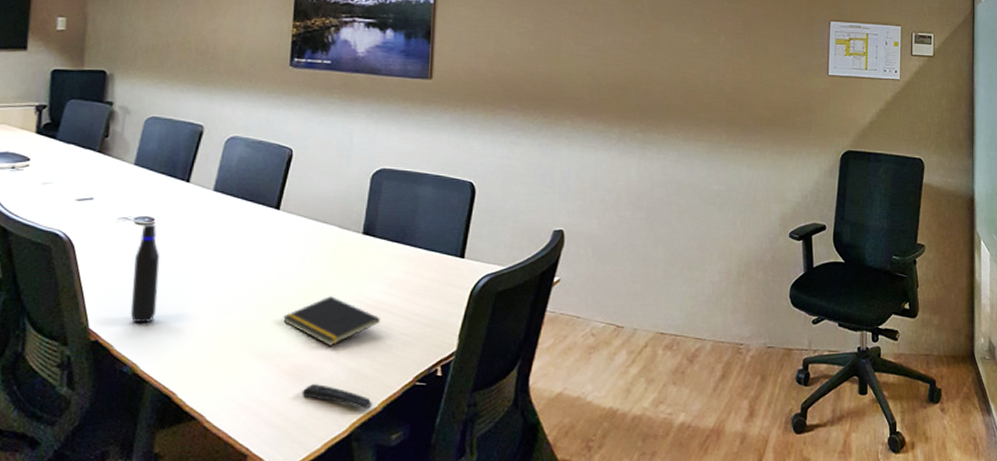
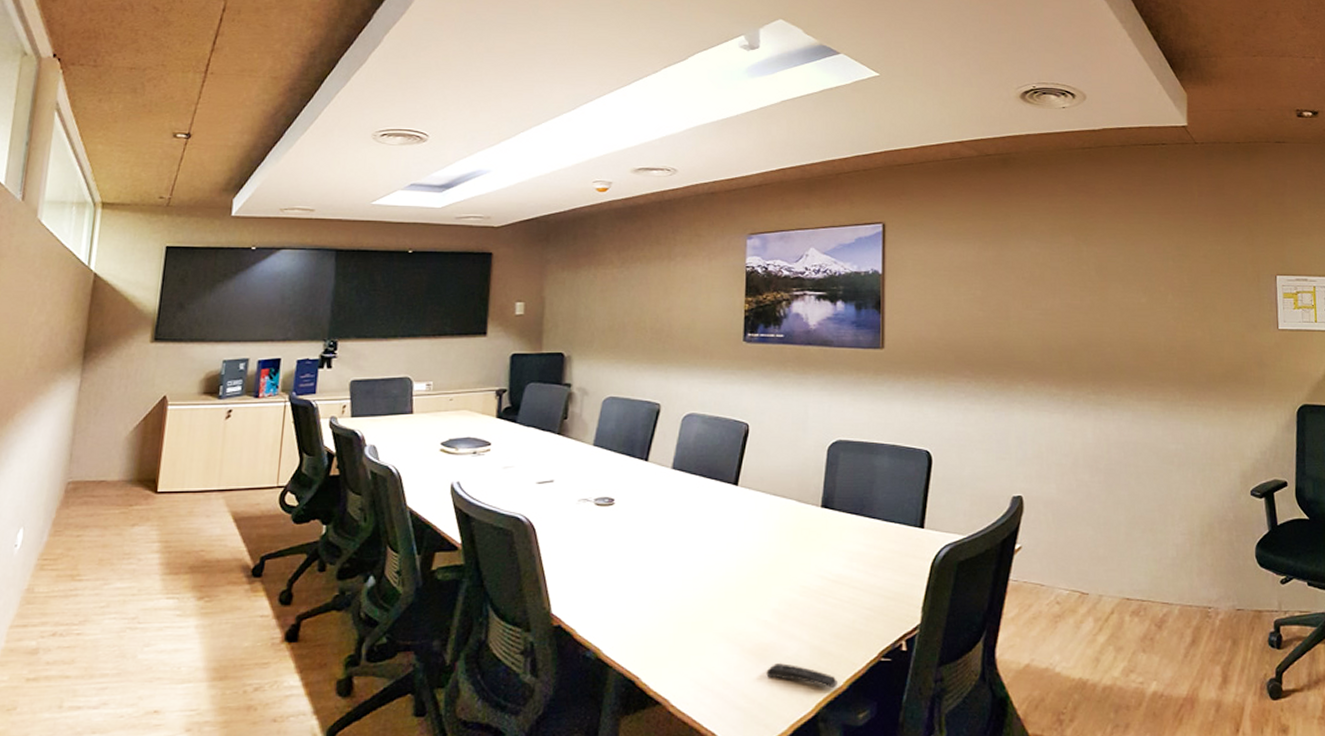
water bottle: present [130,223,160,324] -> none [592,504,621,606]
notepad: present [283,296,381,346] -> none [745,572,843,623]

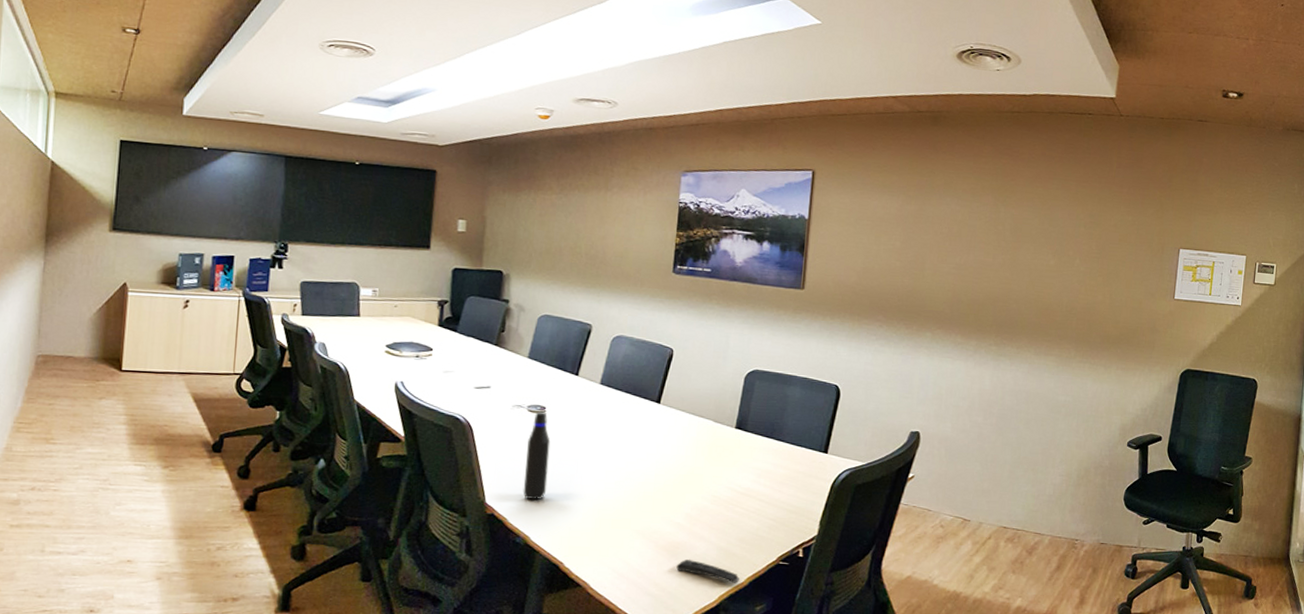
water bottle: none [592,504,621,606] -> present [523,411,551,500]

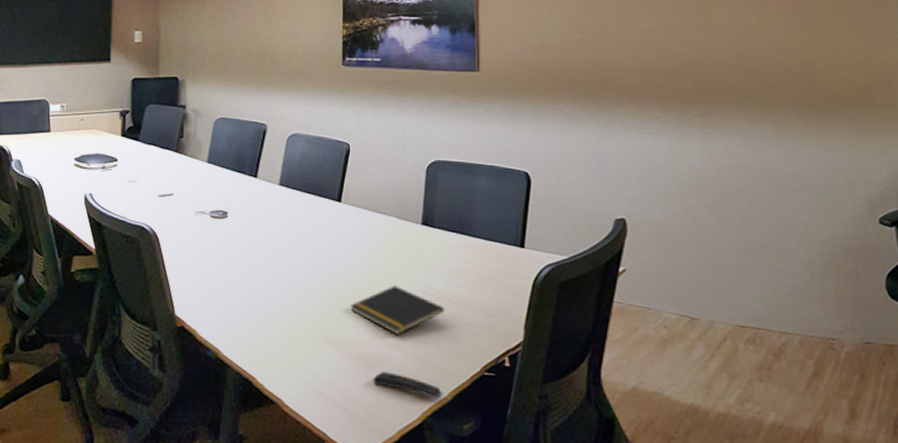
water bottle: present [523,411,551,500] -> none [210,217,234,311]
notepad: none [661,483,750,527] -> present [351,286,445,335]

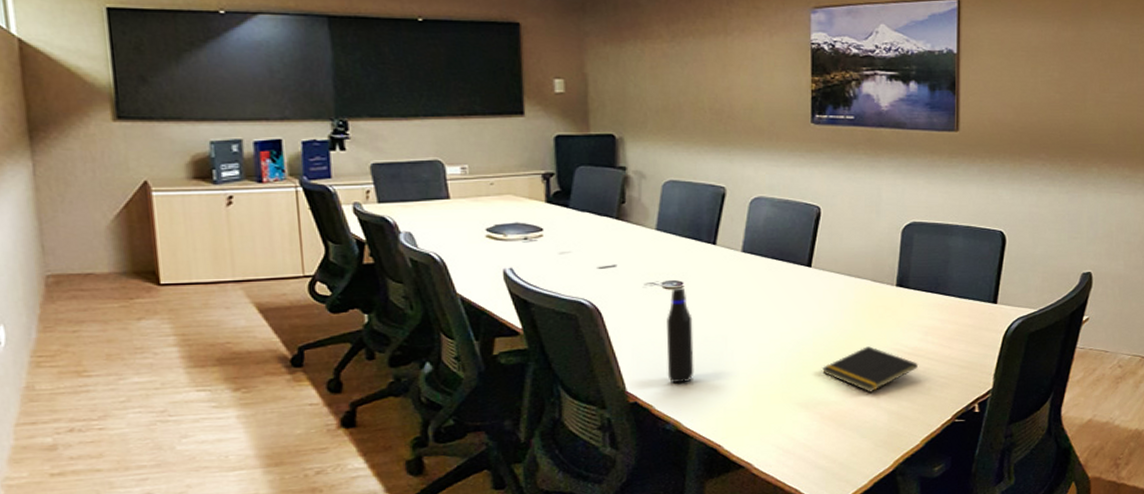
water bottle: none [210,217,234,311] -> present [666,287,694,384]
remote control: present [373,372,443,398] -> none [846,427,915,447]

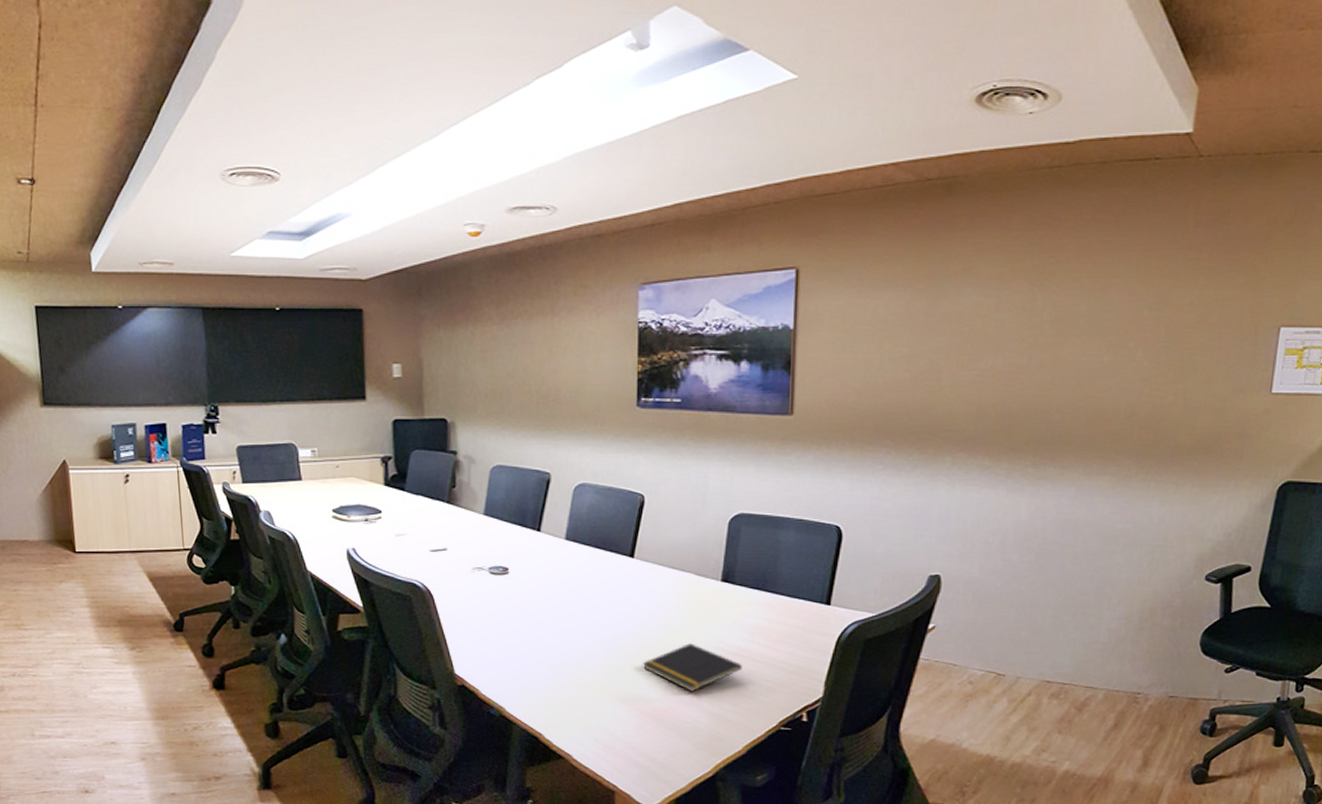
water bottle: present [666,287,694,384] -> none [492,573,518,669]

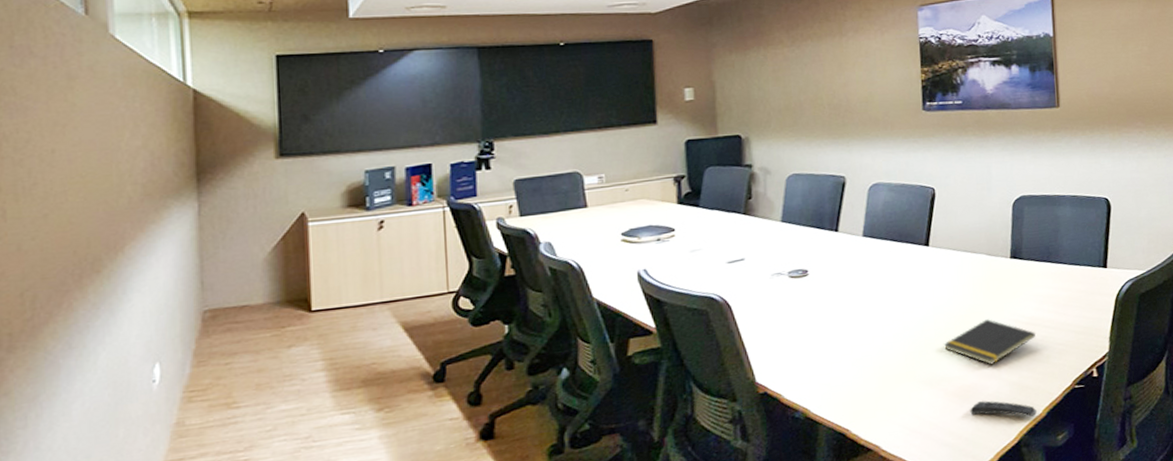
remote control: none [665,728,737,752] -> present [970,400,1038,417]

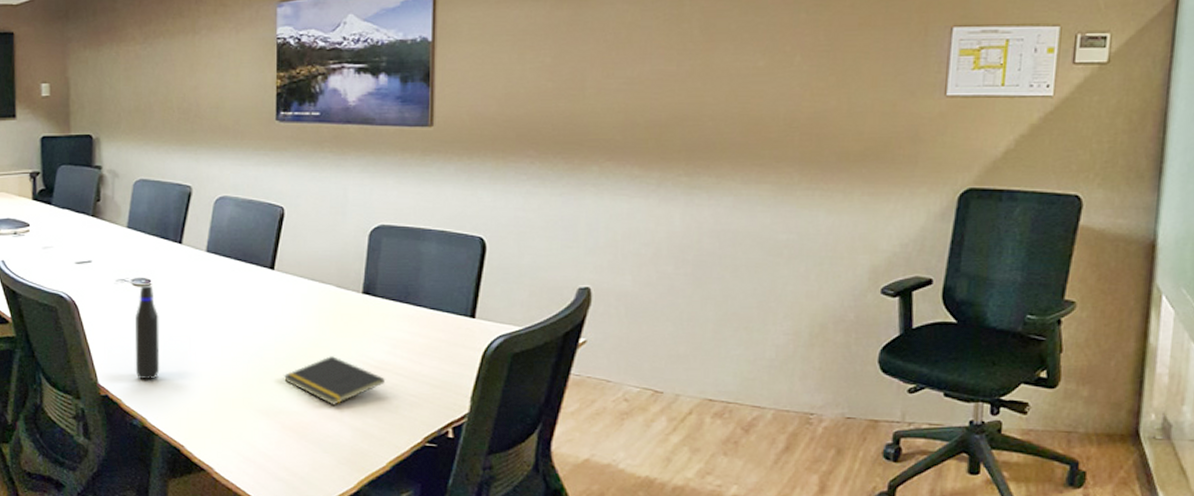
water bottle: none [793,275,821,370] -> present [135,285,160,380]
remote control: present [970,400,1038,417] -> none [307,442,381,468]

